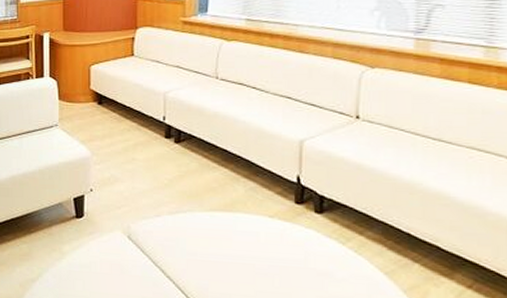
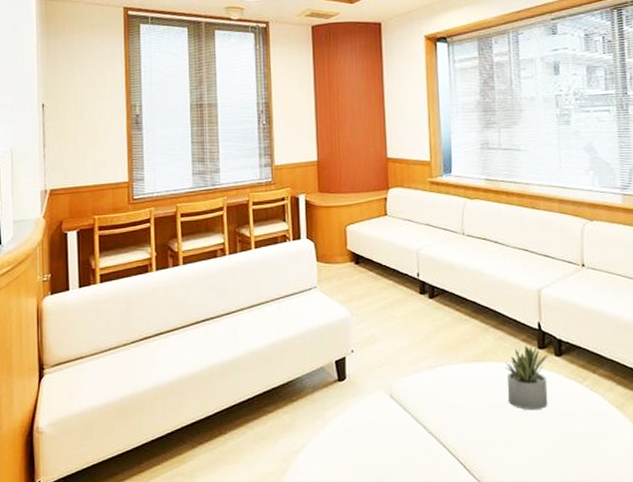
succulent plant: none [255,199,307,266] -> present [505,345,548,410]

